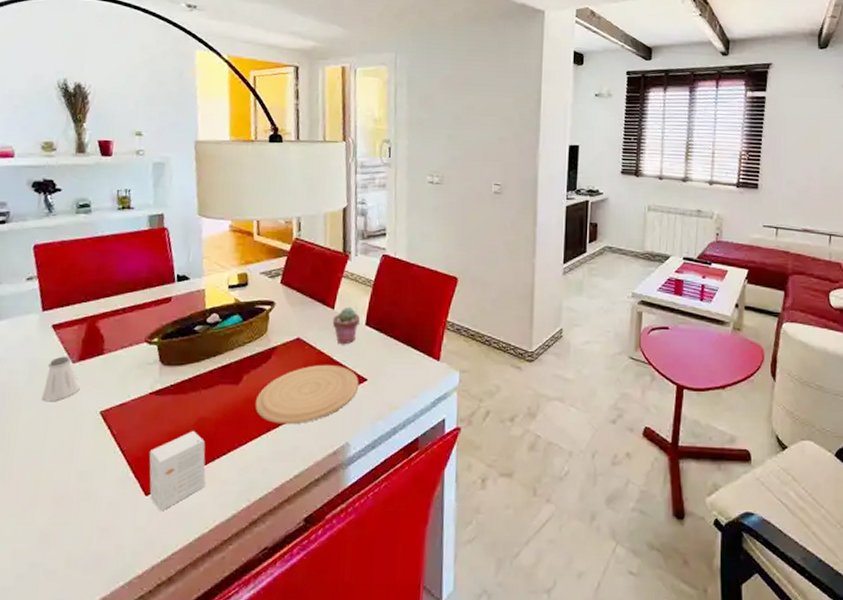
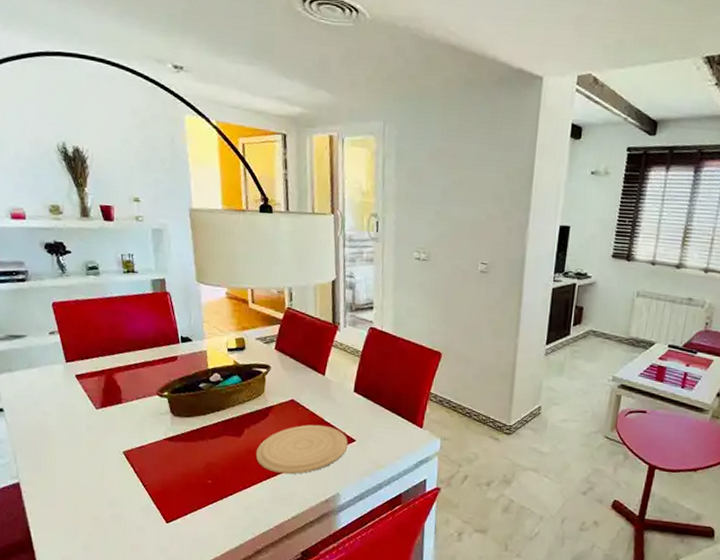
saltshaker: present [42,356,80,402] -> none [74,402,104,441]
small box: present [149,430,206,511] -> none [167,473,217,537]
potted succulent: present [332,306,361,345] -> none [323,374,350,408]

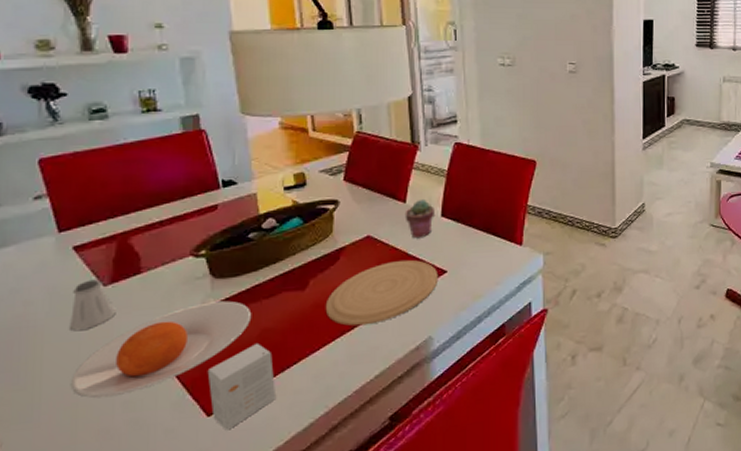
saltshaker: none [74,402,104,441] -> present [70,279,116,332]
plate: none [74,434,200,495] -> present [70,300,252,398]
small box: none [167,473,217,537] -> present [207,342,277,431]
potted succulent: none [323,374,350,408] -> present [405,198,436,239]

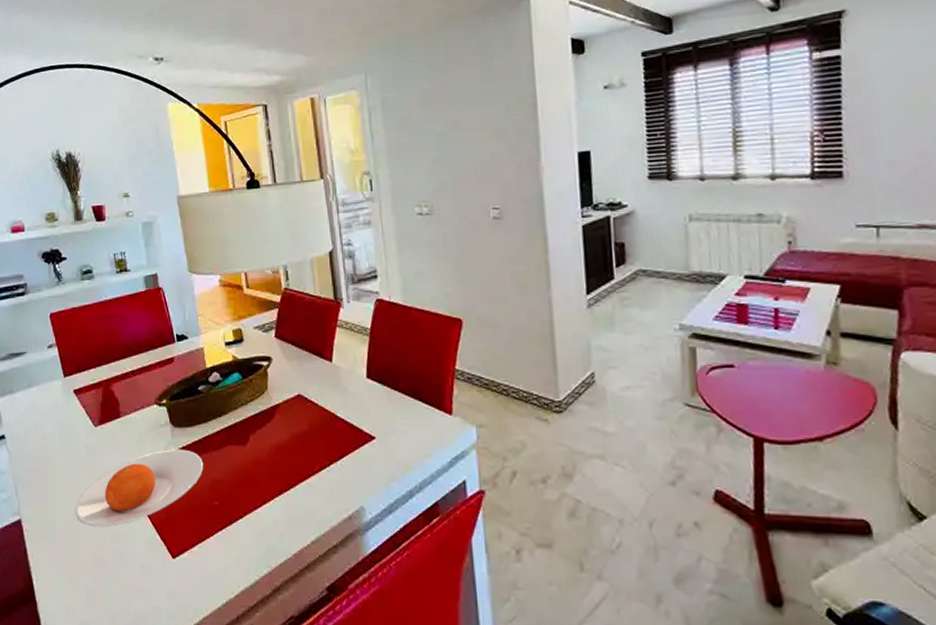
saltshaker: present [70,279,116,332] -> none [74,420,104,465]
small box: present [207,342,277,431] -> none [171,492,227,575]
plate: present [325,259,439,326] -> none [264,422,367,487]
potted succulent: present [405,198,436,239] -> none [331,358,361,400]

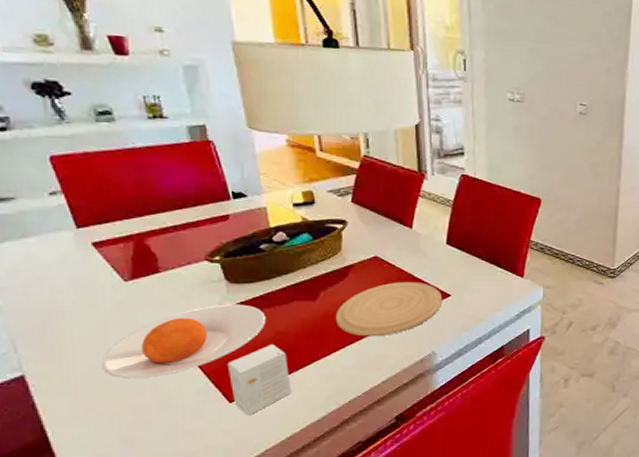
small box: none [171,492,227,575] -> present [227,343,292,416]
plate: none [264,422,367,487] -> present [335,281,443,337]

